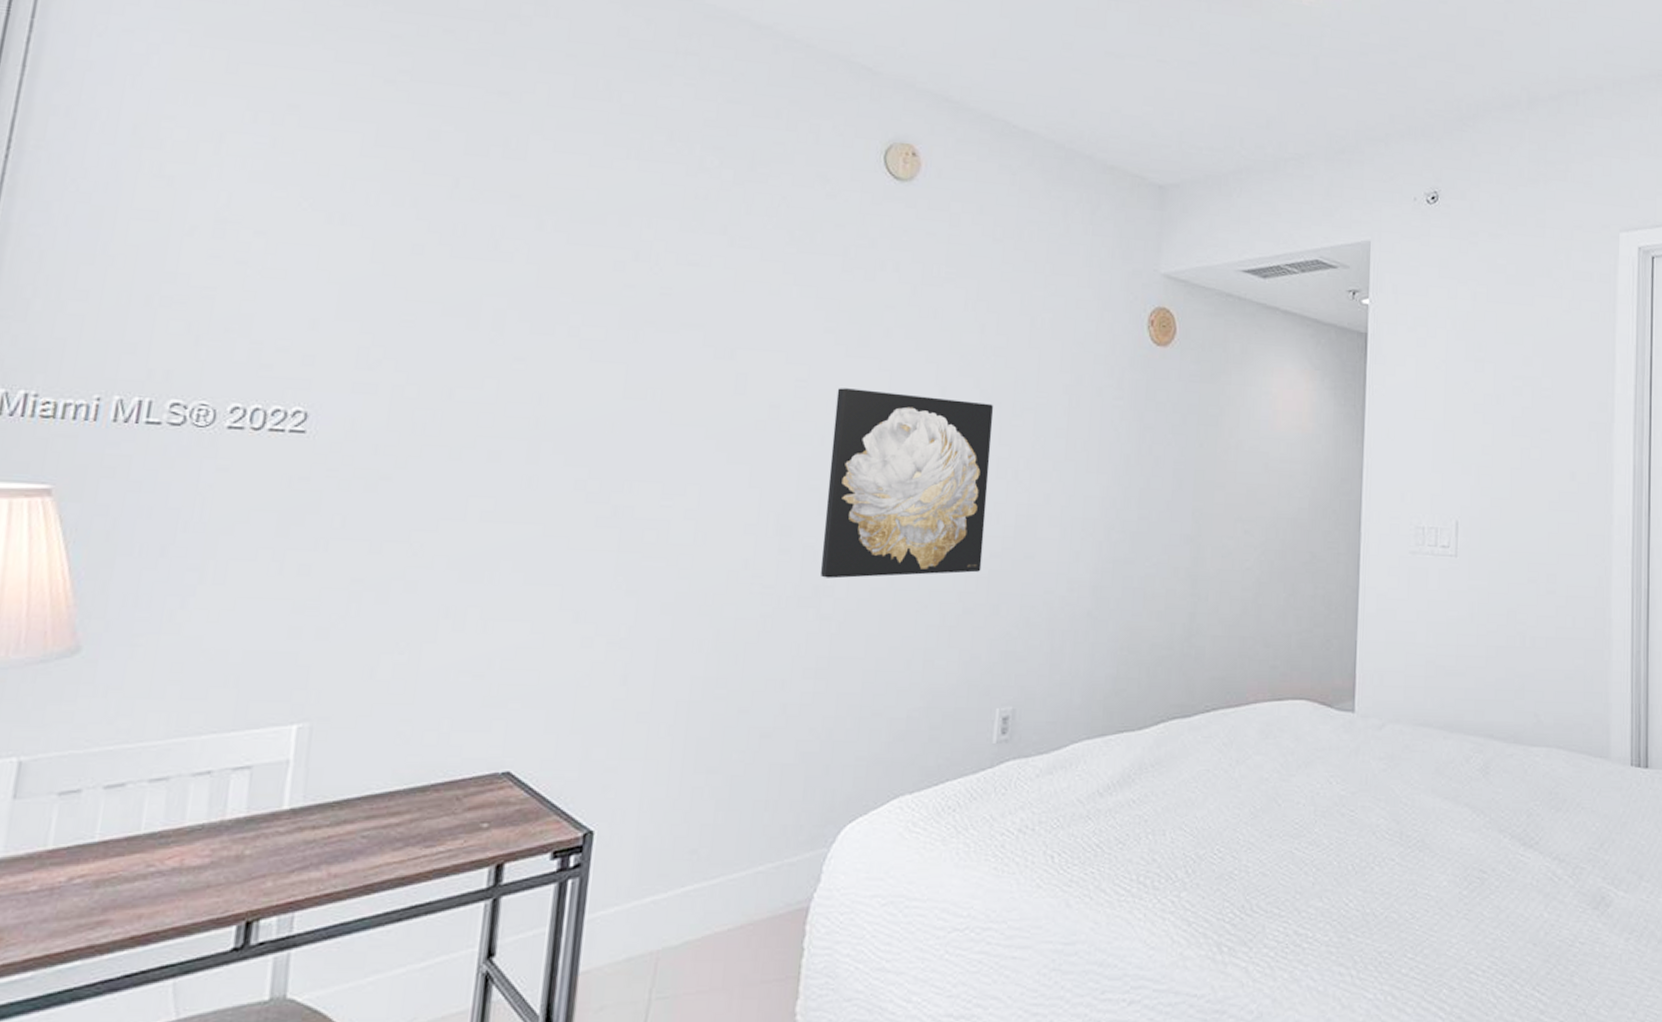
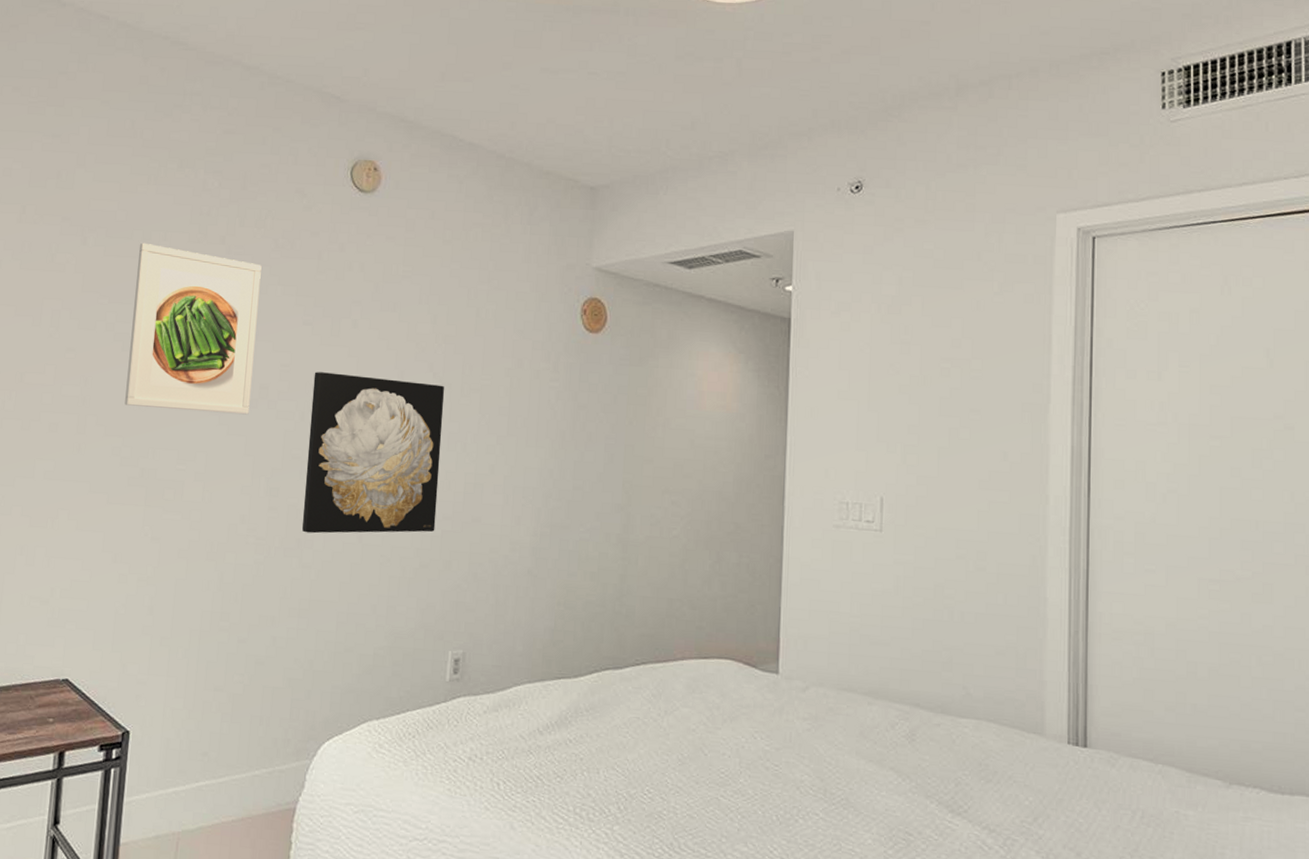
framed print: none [592,229,773,439] -> present [124,242,262,415]

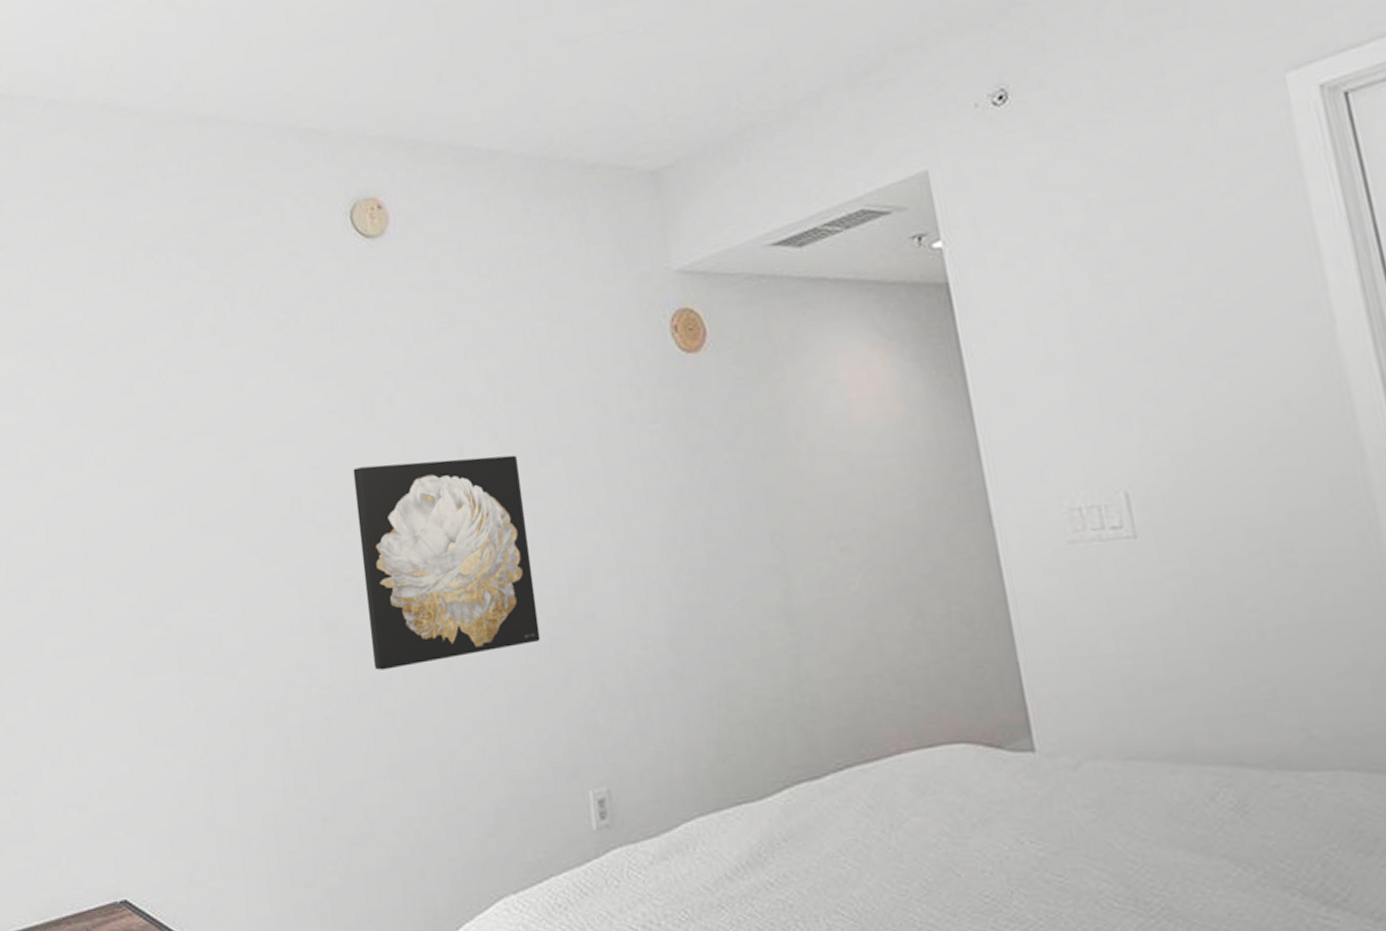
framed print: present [124,242,262,415] -> none [116,350,283,552]

